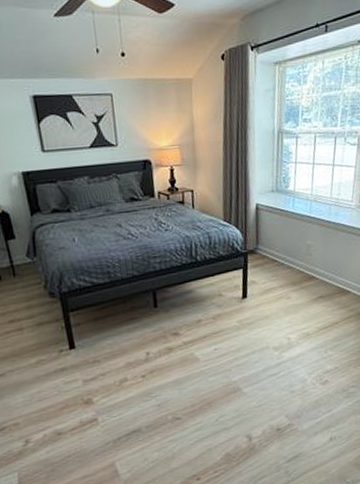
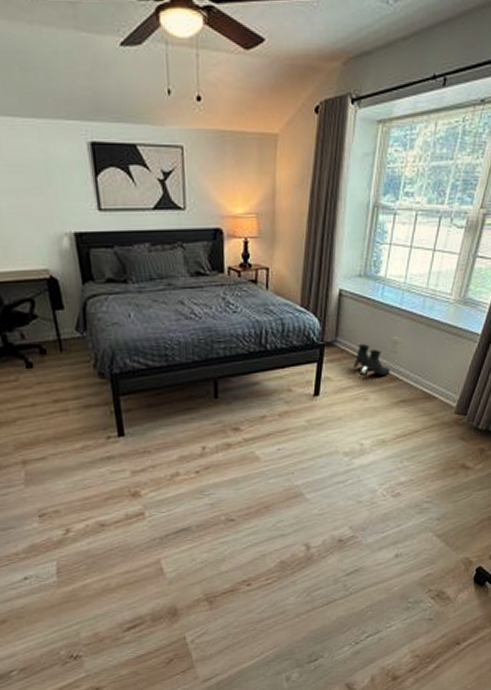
boots: none [274,249,308,276] -> present [352,344,391,375]

